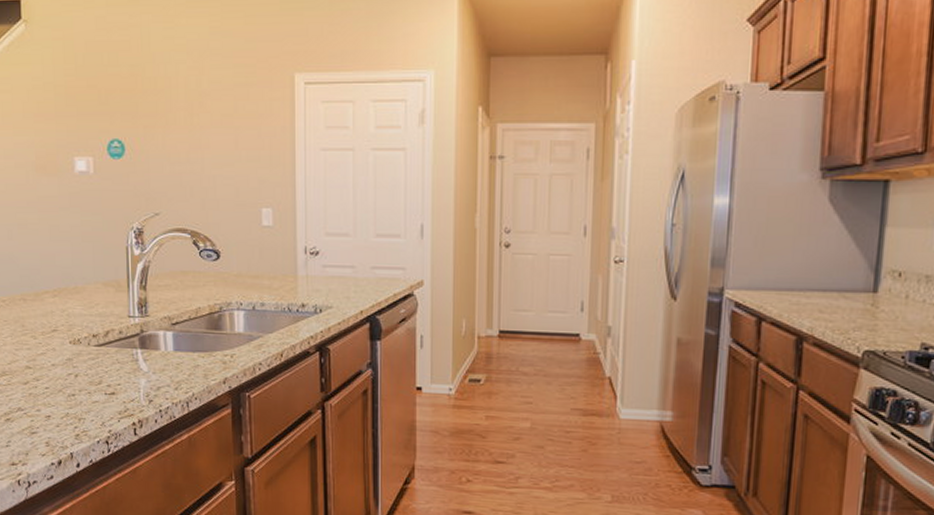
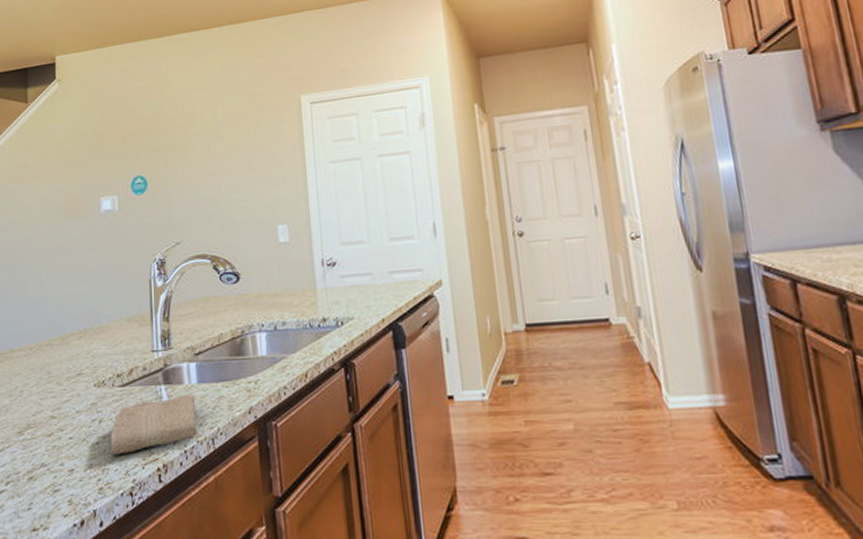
washcloth: none [86,360,172,408] -> present [110,394,197,455]

